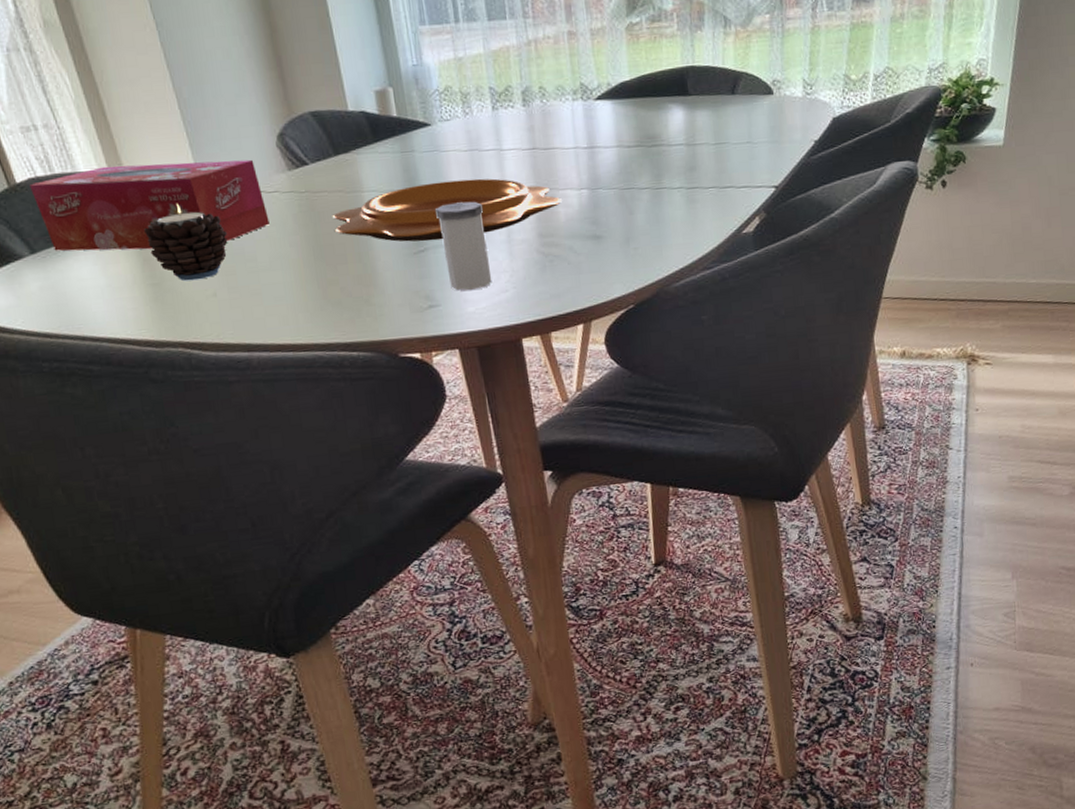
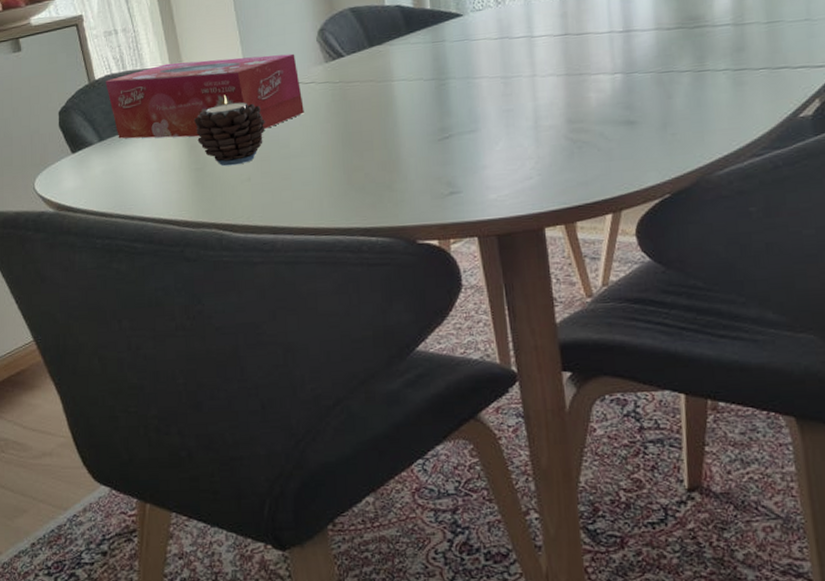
decorative bowl: present [332,178,562,242] -> none [362,65,594,129]
salt shaker: present [436,201,492,291] -> none [463,88,516,178]

